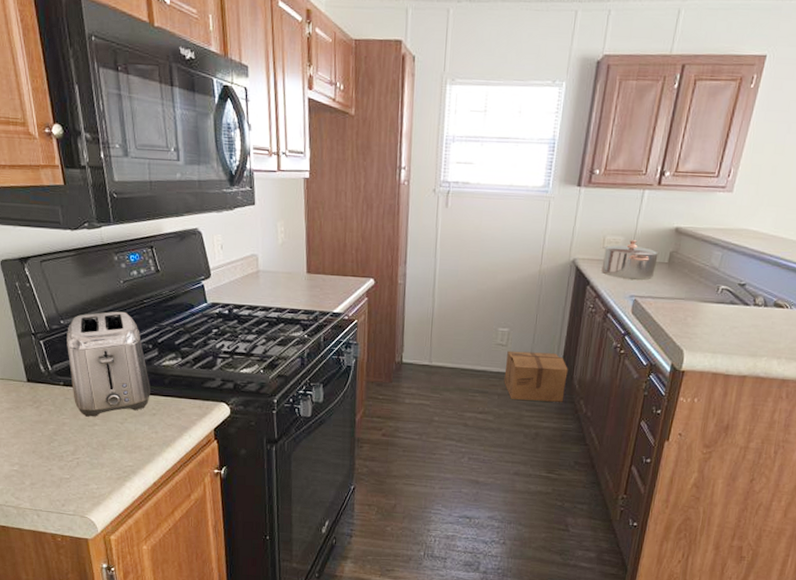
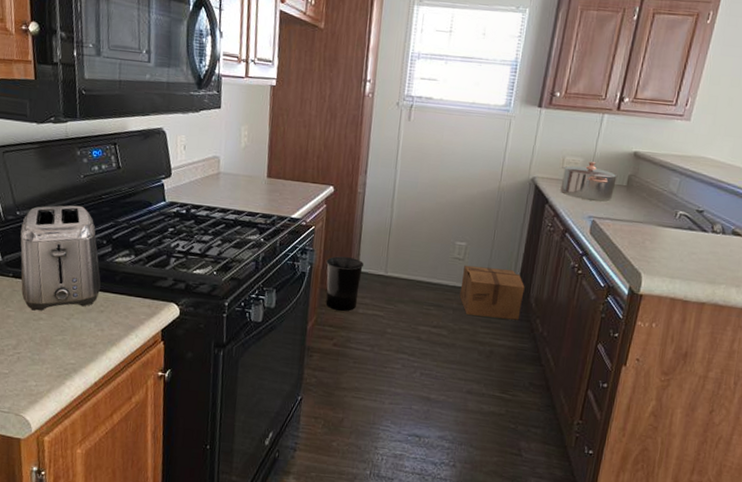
waste bin: none [370,348,409,402] -> present [325,256,364,311]

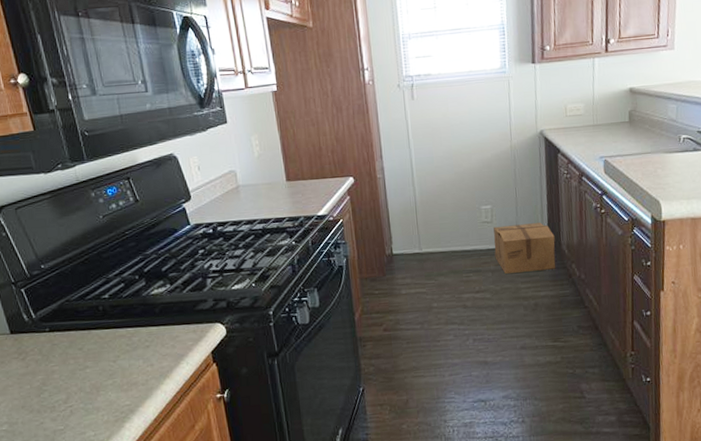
toaster: present [20,205,101,311] -> none [48,246,142,361]
waste bin: present [325,256,364,311] -> none [360,242,398,296]
cooking pot: present [560,161,618,202] -> none [568,105,619,143]

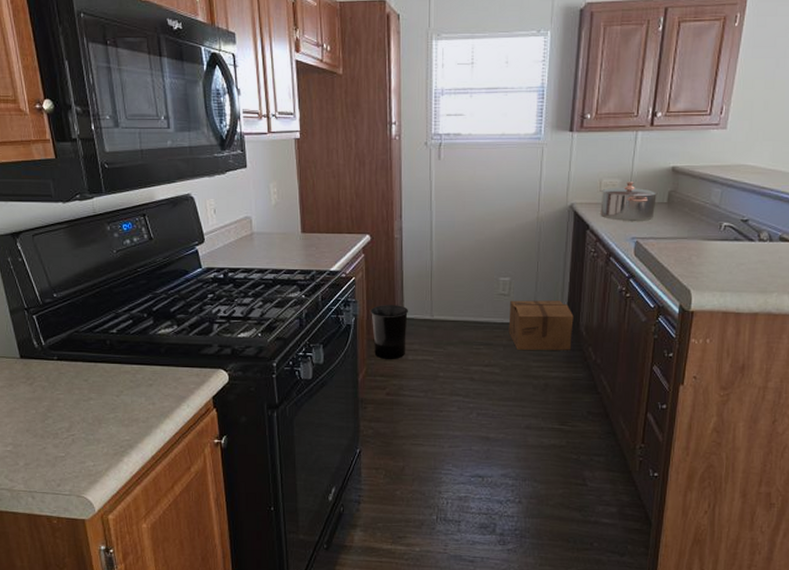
waste bin: none [360,242,398,296] -> present [370,305,409,359]
cooking pot: none [568,105,619,143] -> present [600,182,658,221]

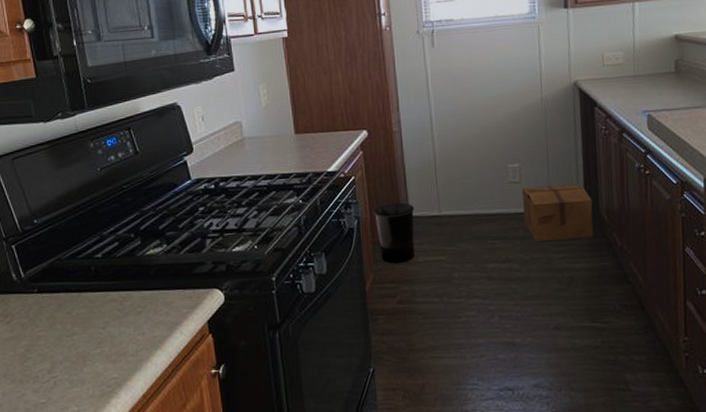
cooking pot: present [600,182,658,221] -> none [605,53,664,95]

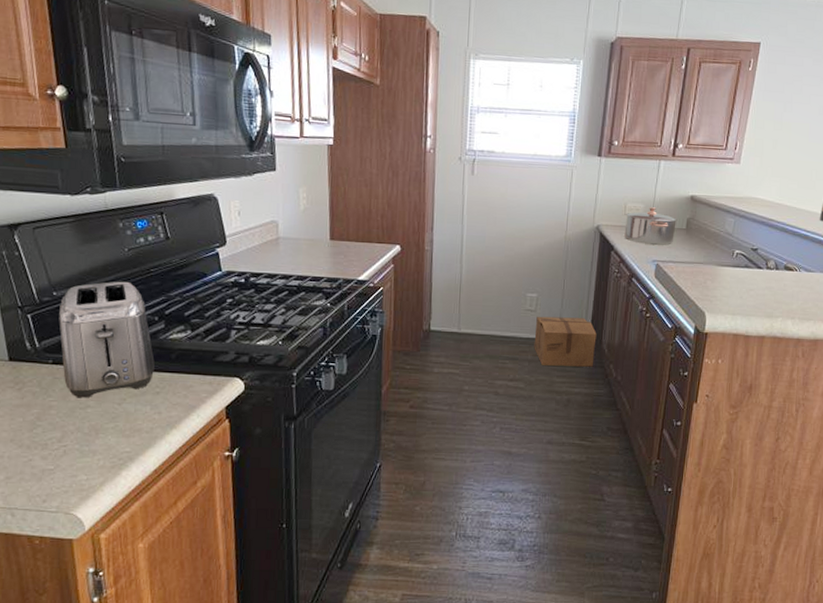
toaster: none [41,201,134,326] -> present [59,281,155,398]
waste bin: present [373,202,415,263] -> none [396,316,437,372]
cooking pot: none [605,53,664,95] -> present [624,207,678,245]

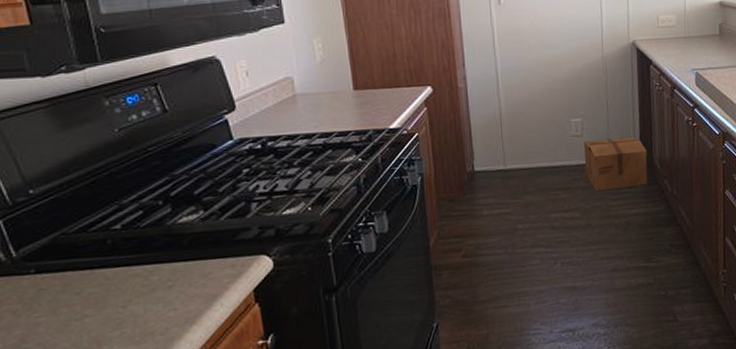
toaster: present [59,281,155,398] -> none [39,165,163,309]
cooking pot: present [624,207,678,245] -> none [660,17,710,54]

